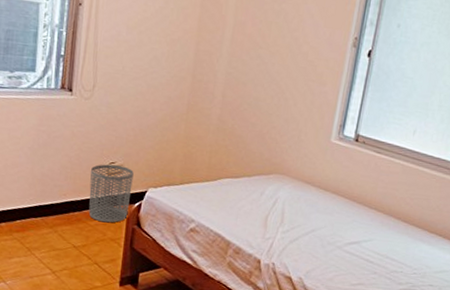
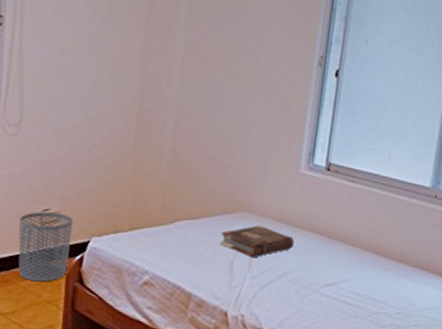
book: none [256,186,323,215] -> present [219,225,295,258]

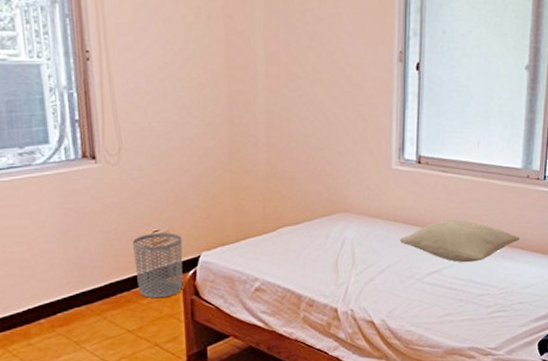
book: present [219,225,295,258] -> none [322,223,394,256]
pillow: none [299,231,422,278] -> present [399,219,520,263]

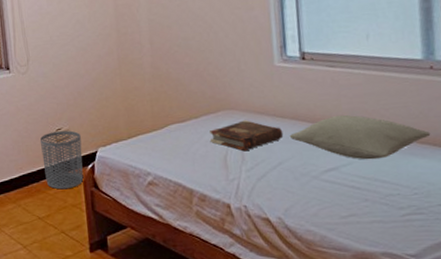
book: none [322,223,394,256] -> present [209,120,284,152]

